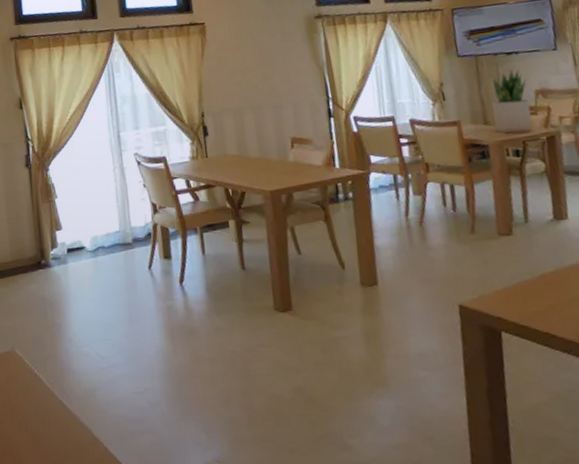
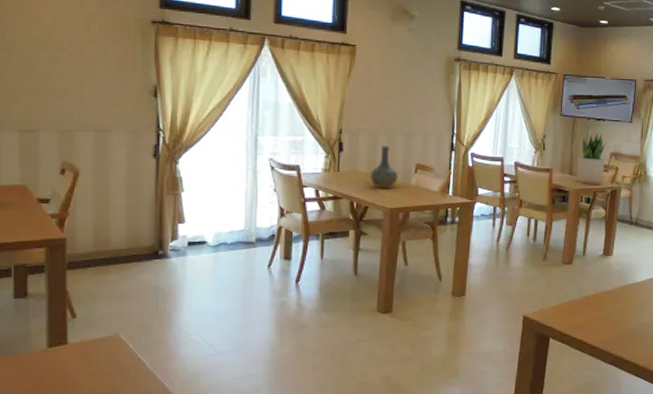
vase: none [241,122,274,171] -> present [370,146,398,190]

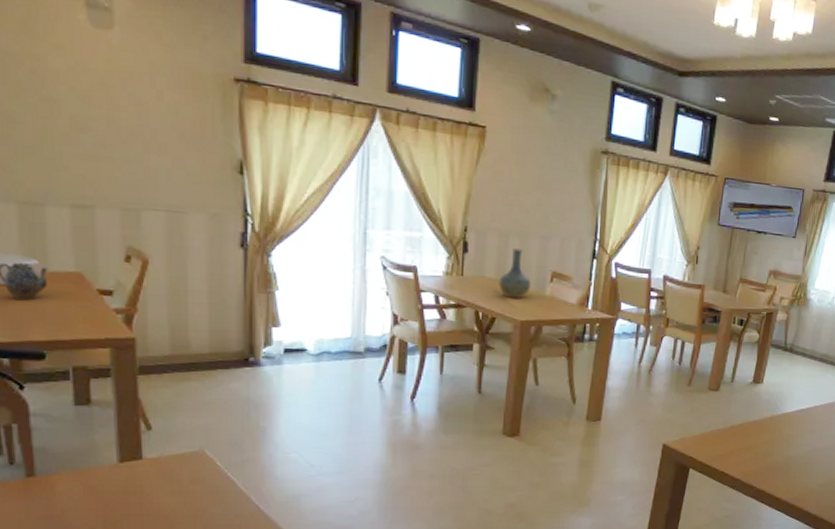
planter: present [577,133,606,184] -> none [730,248,765,305]

